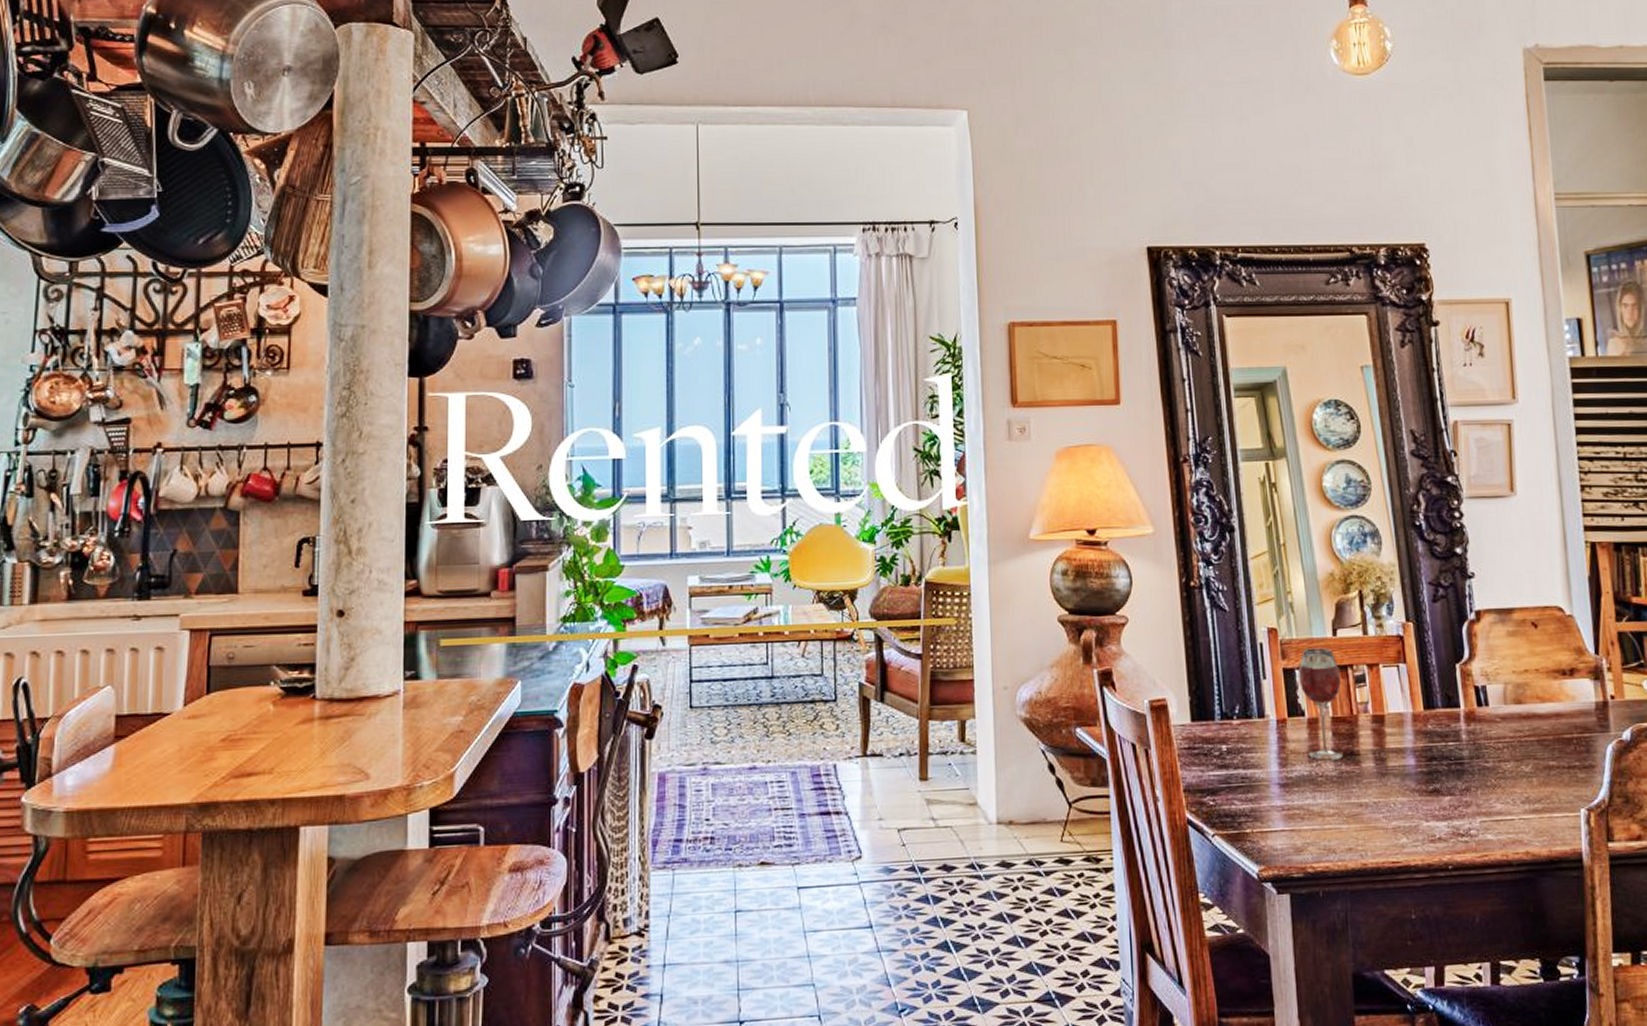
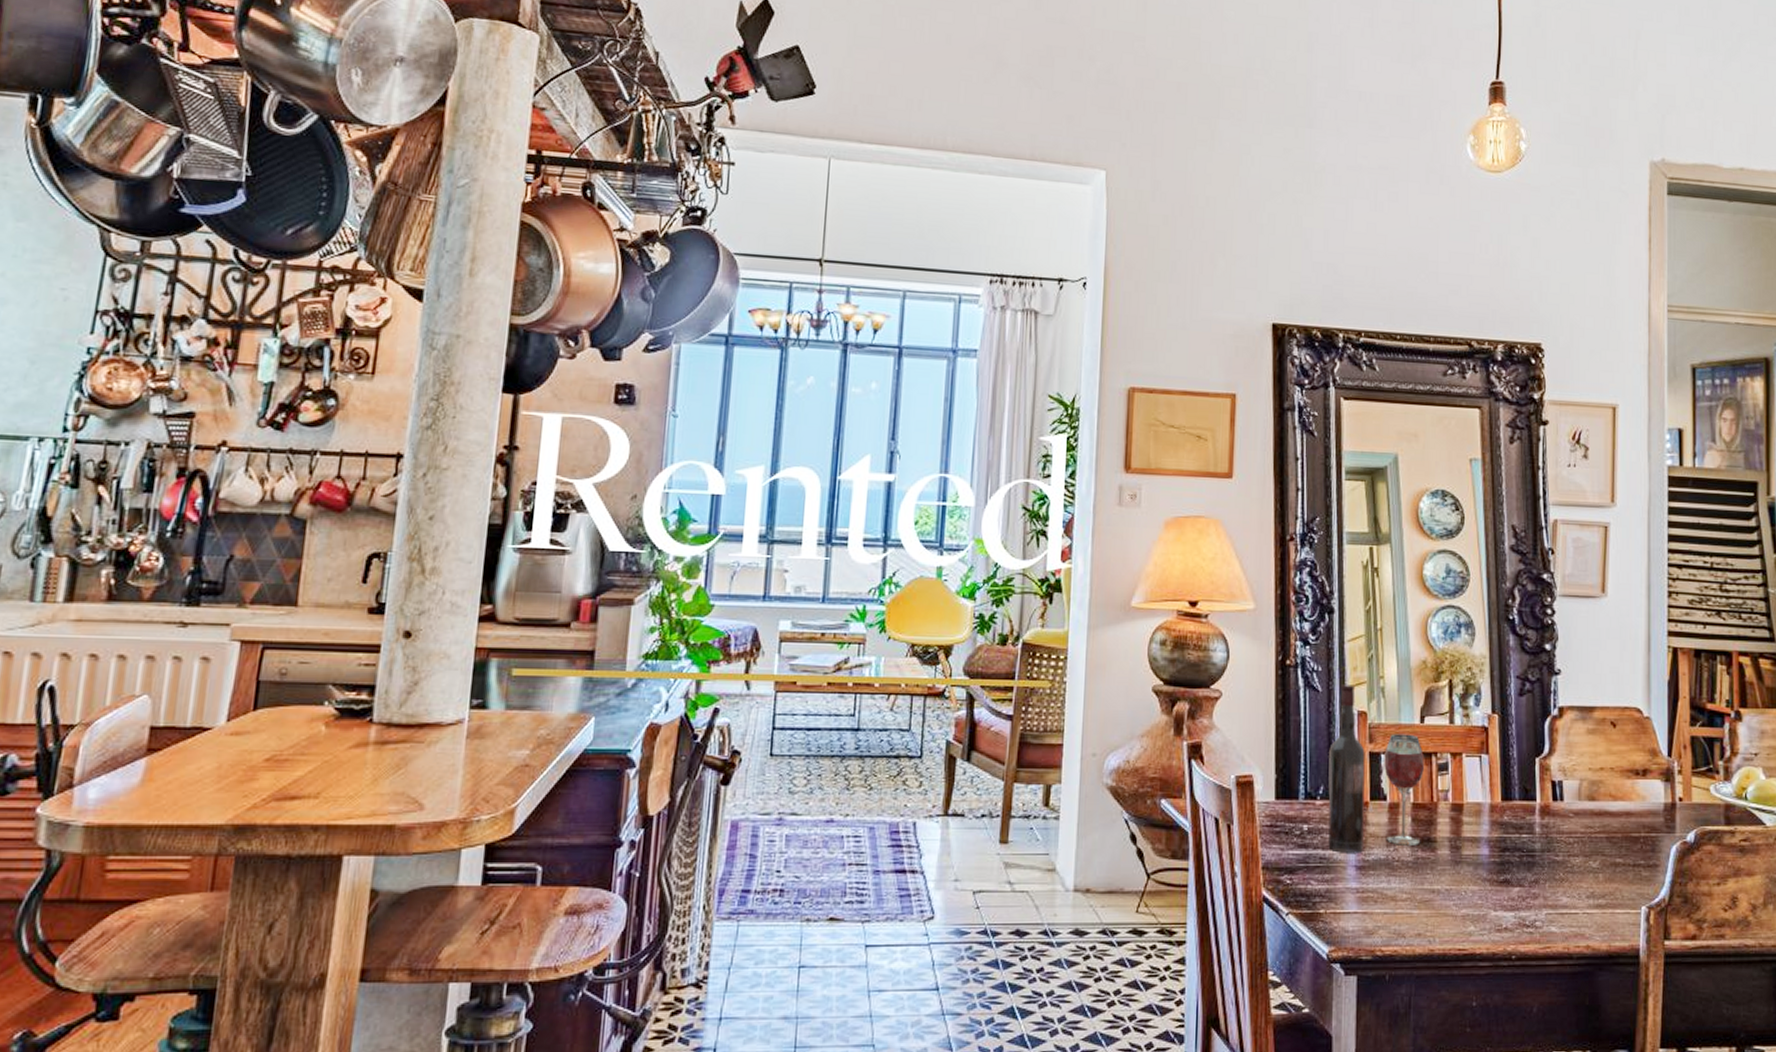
wine bottle: none [1241,602,1286,772] -> present [1328,685,1365,853]

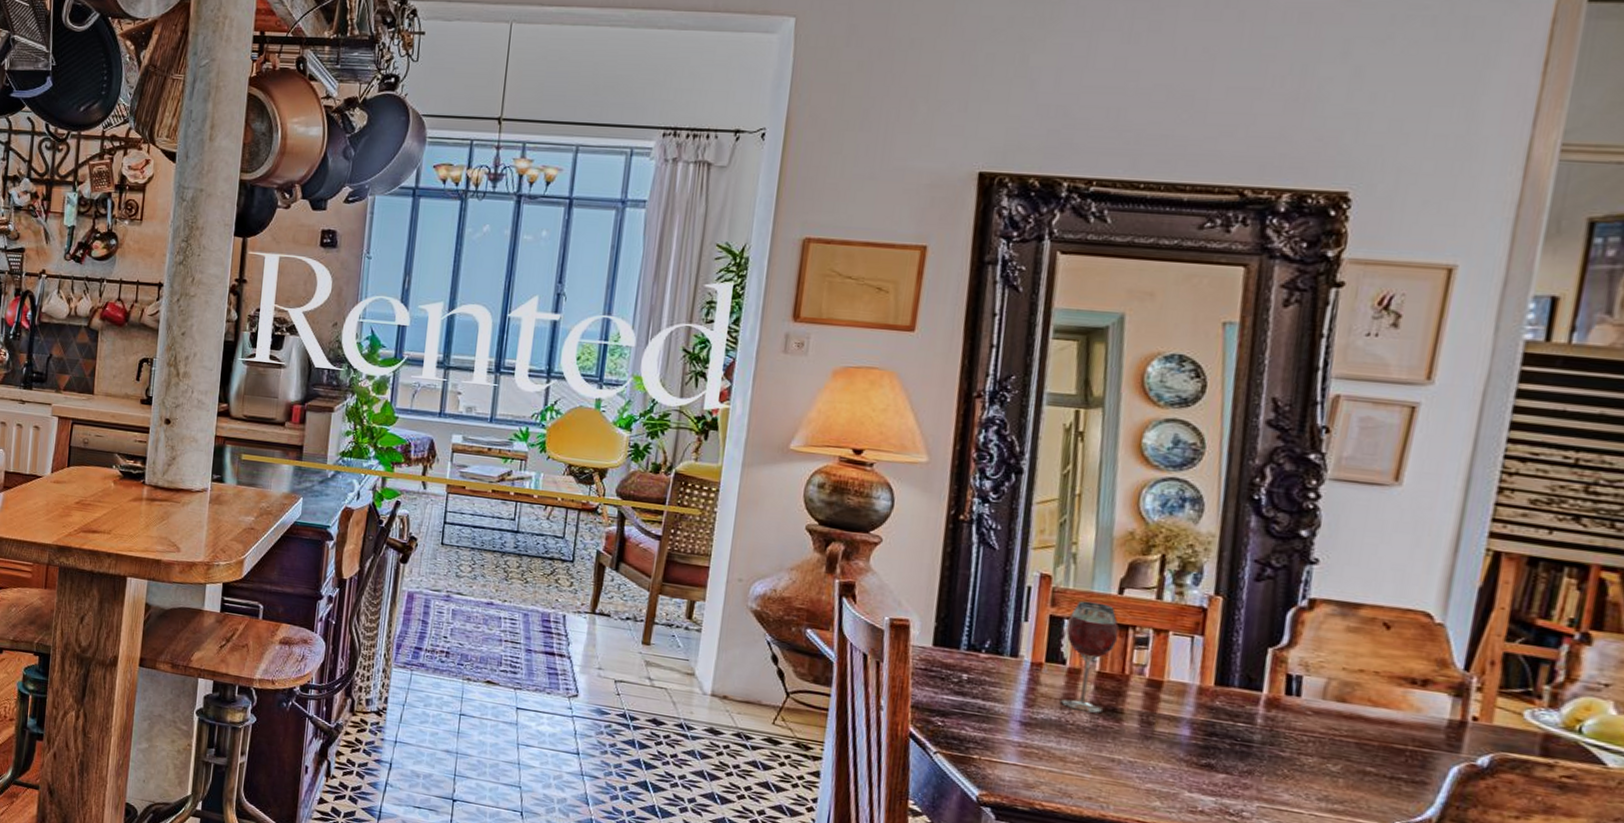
wine bottle: present [1328,685,1365,853] -> none [989,546,1045,710]

